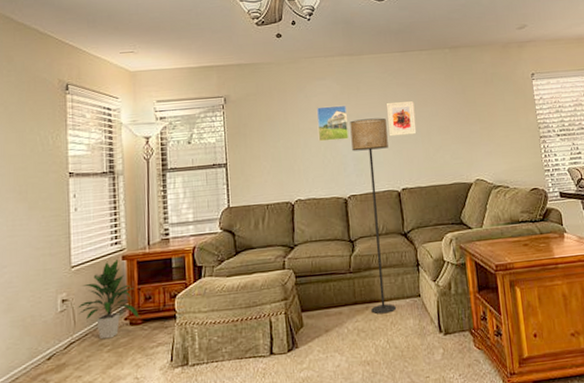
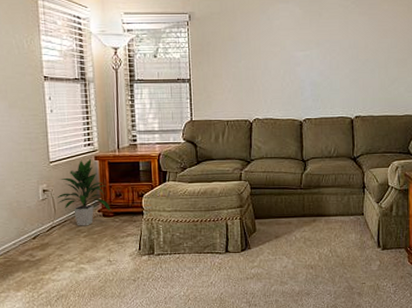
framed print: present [316,105,349,142] -> none [277,30,308,65]
floor lamp: present [350,118,396,315] -> none [310,46,345,227]
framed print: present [386,101,417,137] -> none [346,31,374,65]

